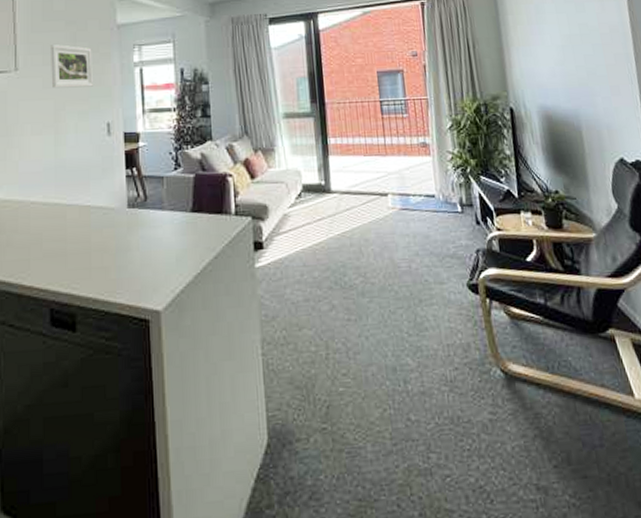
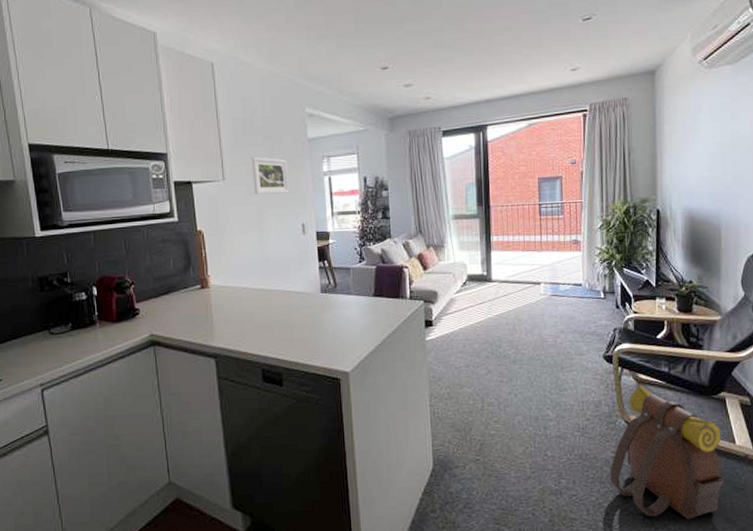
backpack: none [489,321,629,506] -> present [610,385,725,520]

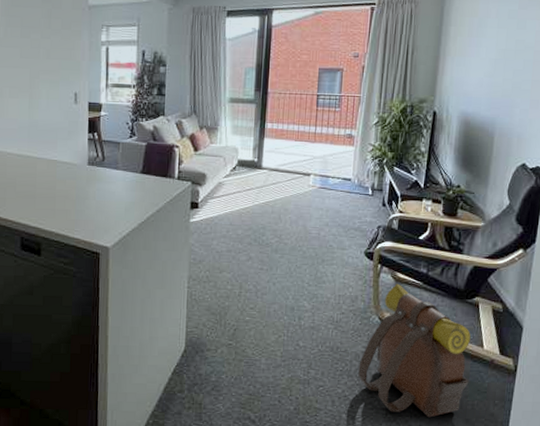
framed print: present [252,157,289,195] -> none [28,19,65,60]

